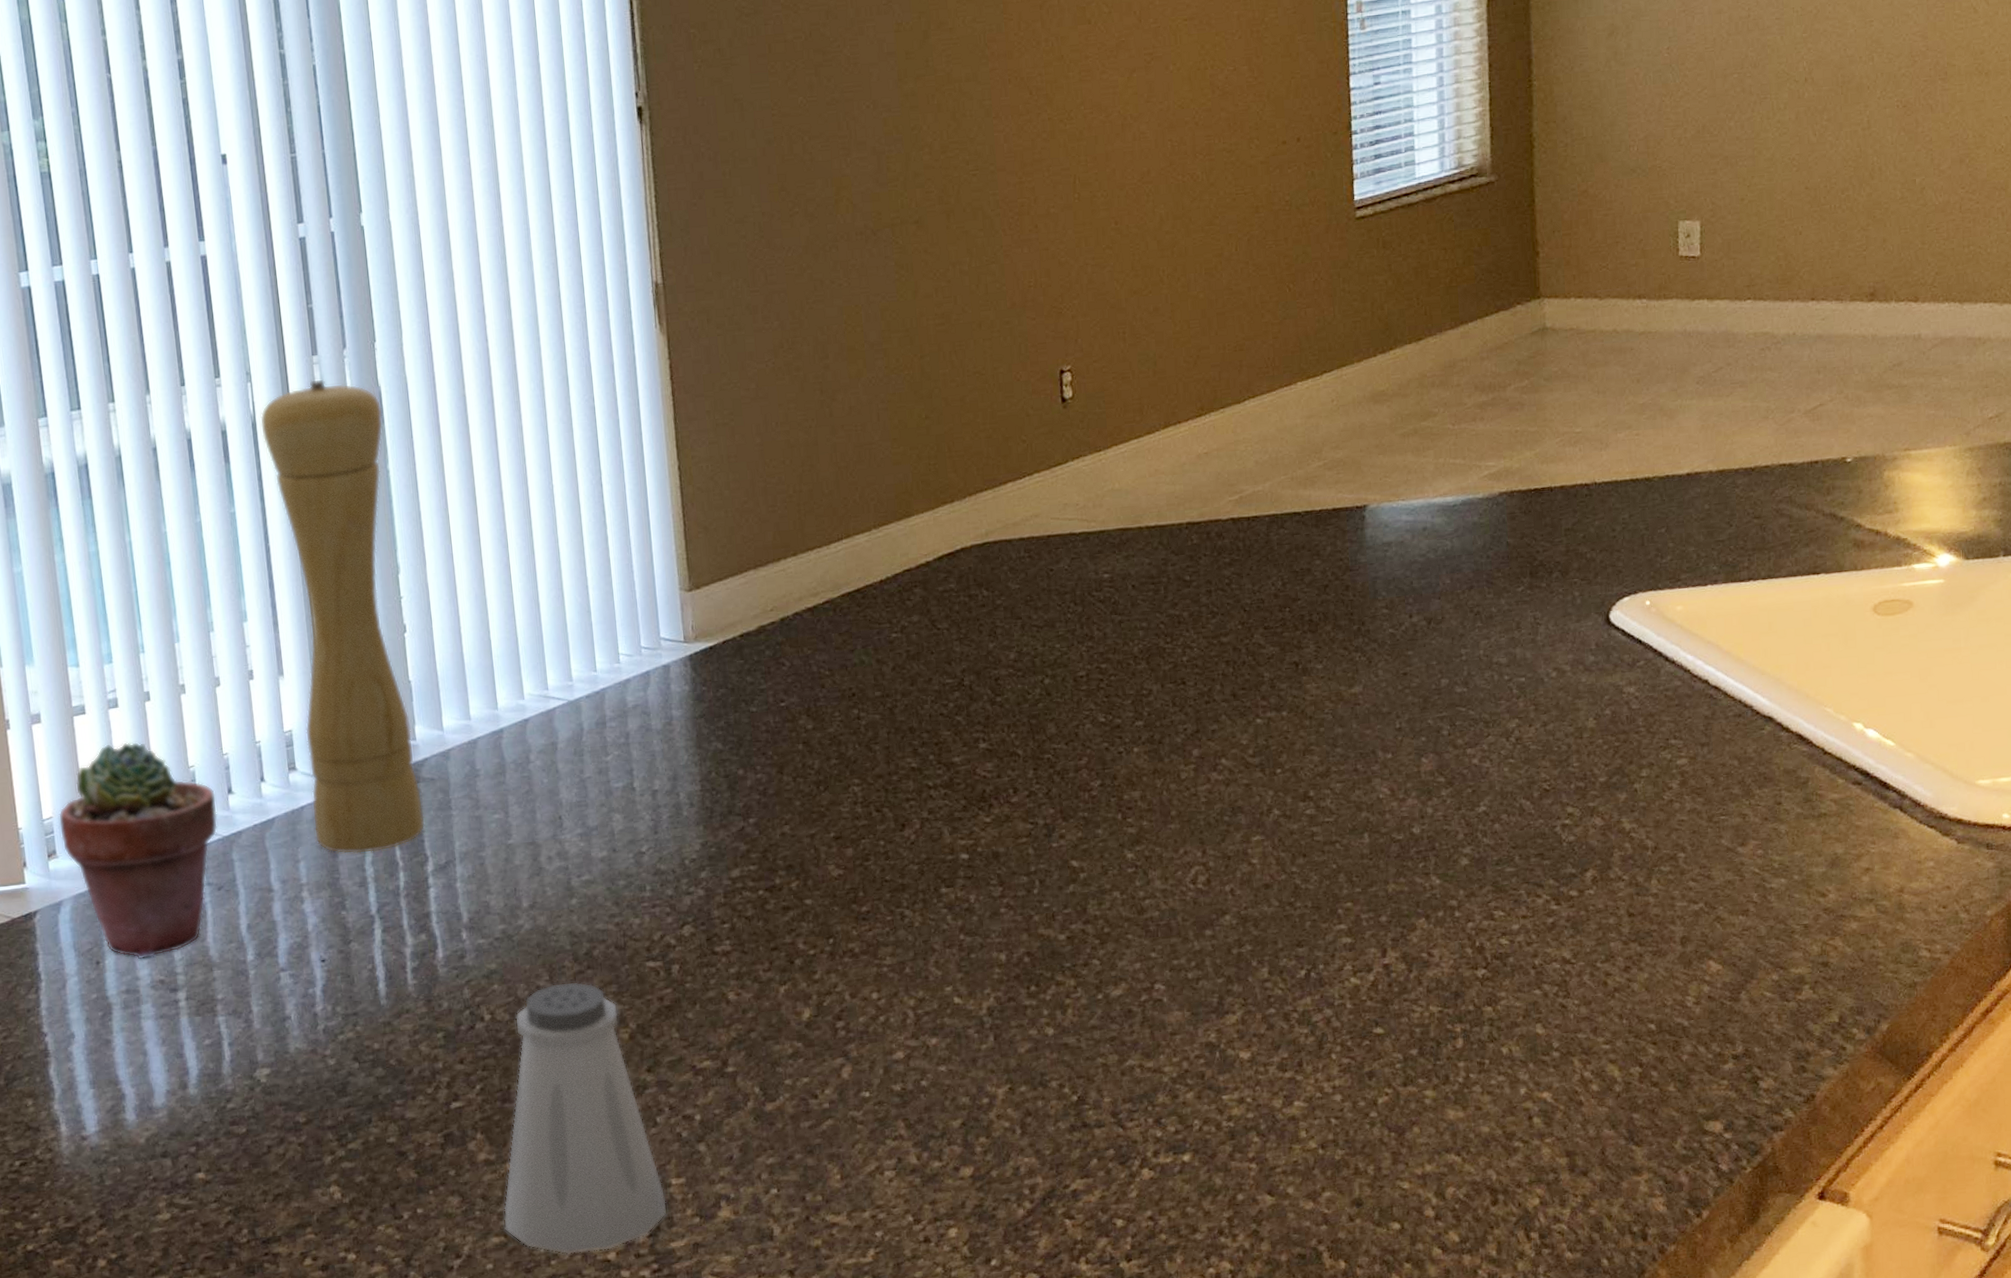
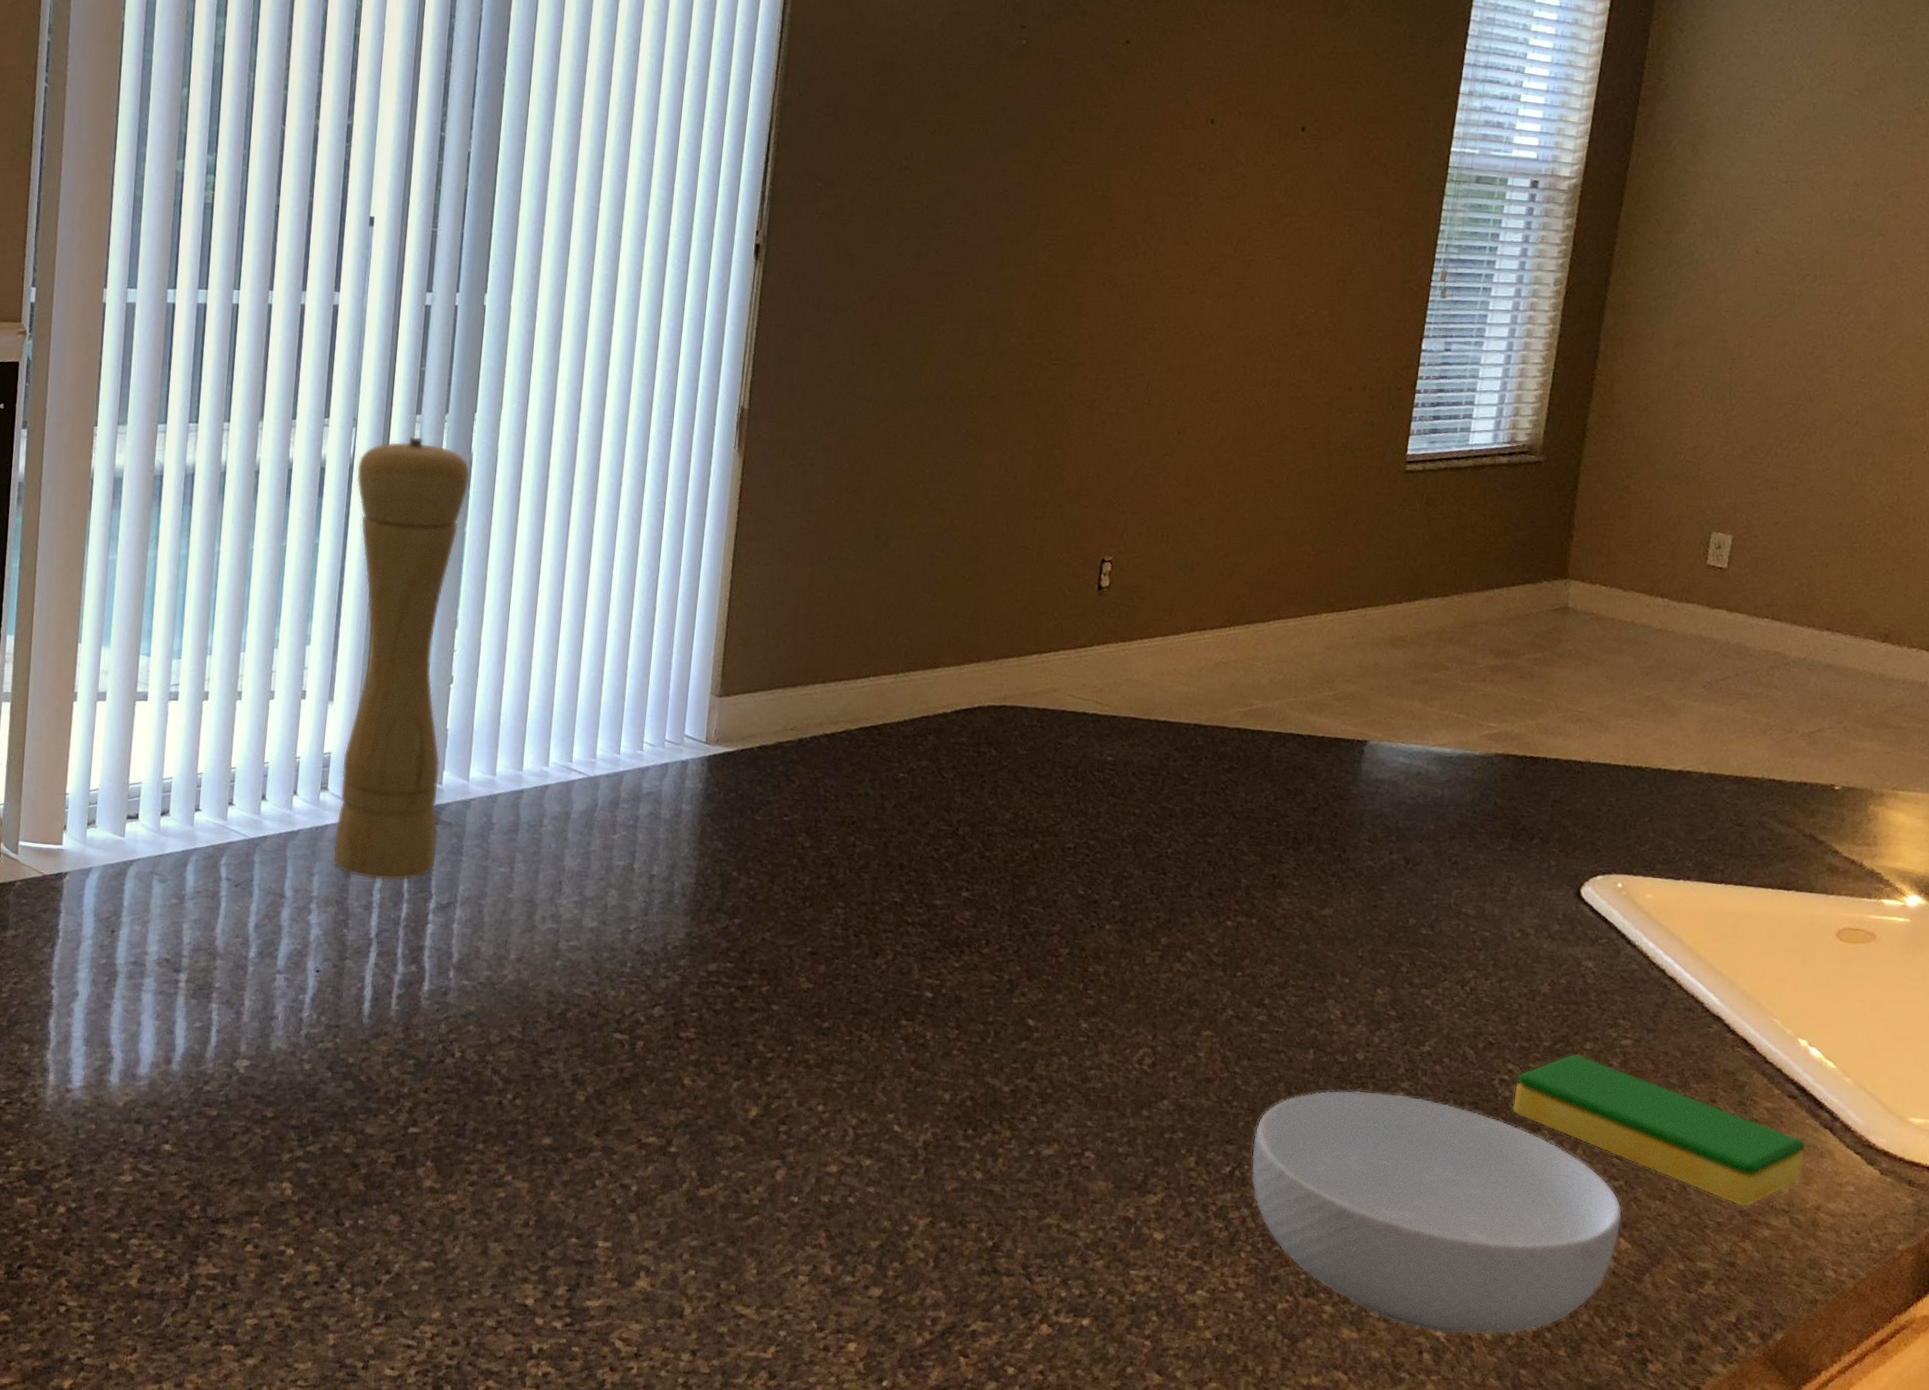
potted succulent: present [58,742,218,959] -> none [102,733,251,937]
saltshaker: present [503,982,667,1254] -> none [435,1035,591,1296]
cereal bowl: none [1323,860,1709,1096] -> present [1250,1090,1623,1335]
dish sponge: none [1577,783,1880,905] -> present [1512,1053,1806,1207]

